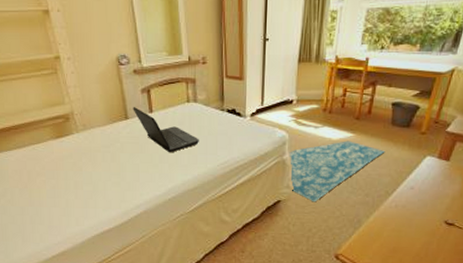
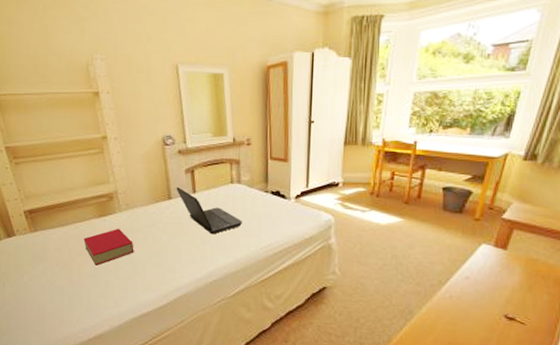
book: none [41,149,93,186] -> present [83,228,134,266]
rug: present [289,141,385,202] -> none [334,226,437,290]

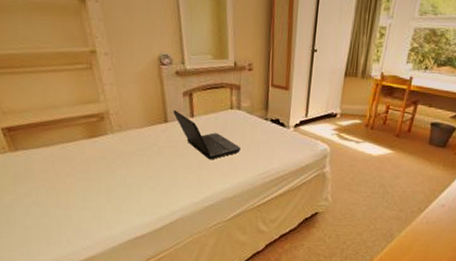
book: present [83,228,134,266] -> none [71,150,128,188]

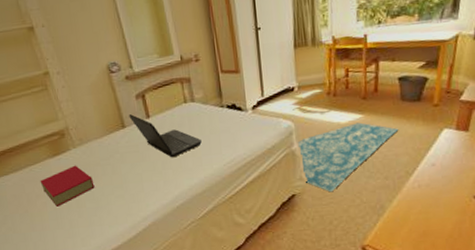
book: none [71,150,128,188] -> present [40,165,95,207]
rug: none [329,157,421,216] -> present [297,122,399,192]

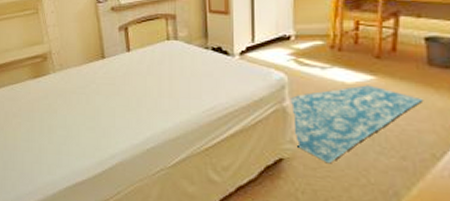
book: present [40,165,95,207] -> none [18,89,68,129]
laptop: present [129,114,202,158] -> none [110,46,181,96]

